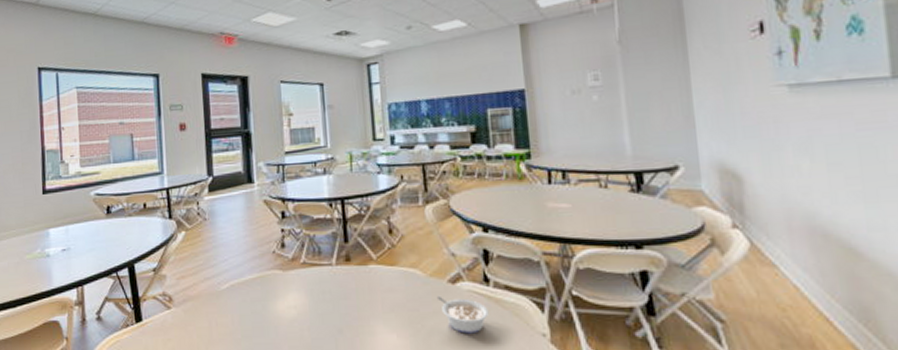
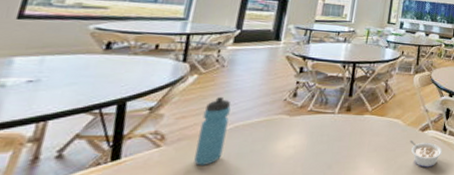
water bottle: none [199,252,226,328] -> present [194,96,231,165]

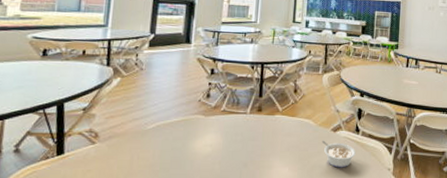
water bottle: present [194,96,231,165] -> none [124,97,152,161]

